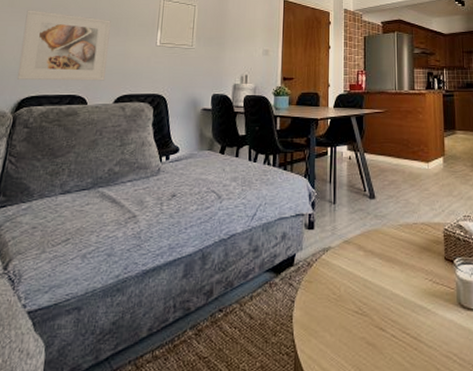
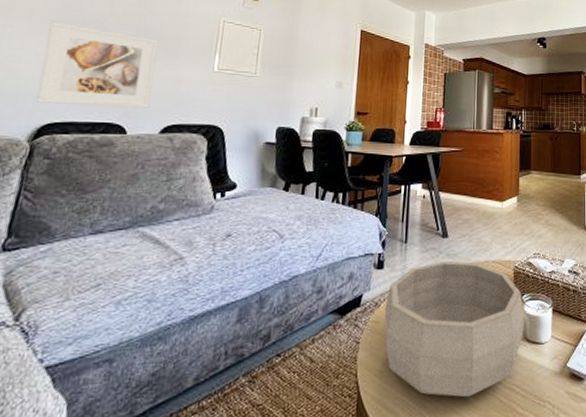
decorative bowl: none [317,222,459,363] -> present [384,261,525,398]

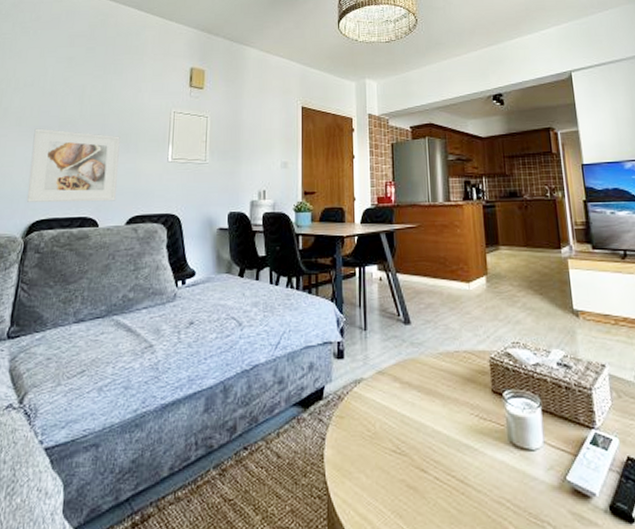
decorative bowl: present [384,261,525,398] -> none [348,350,509,509]

